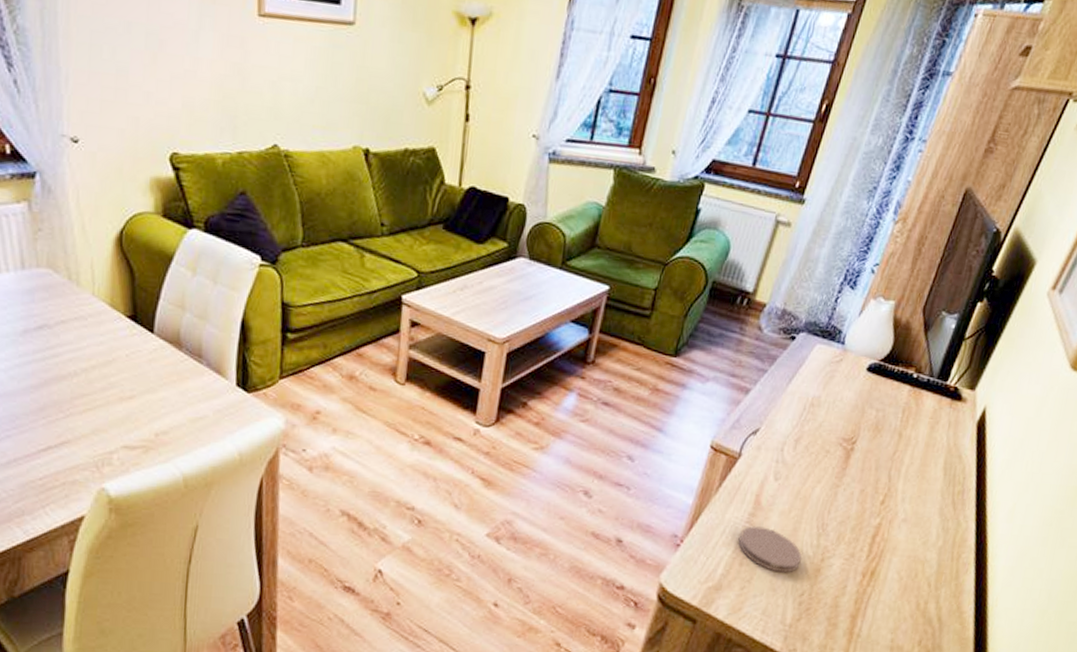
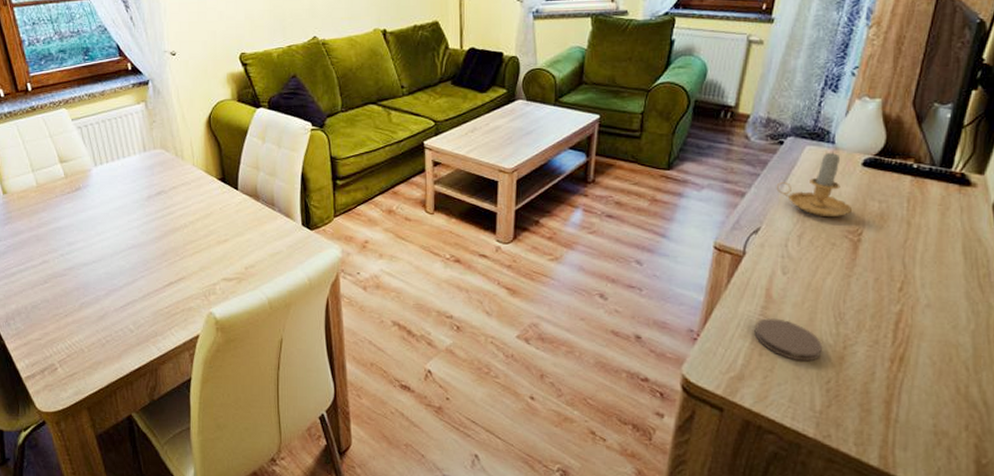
candle: none [781,353,851,423] -> present [776,152,853,216]

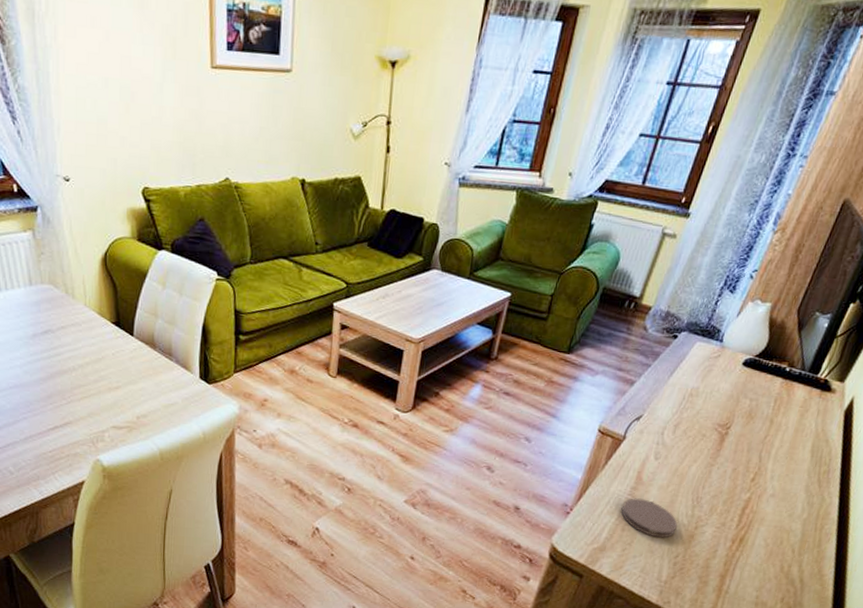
candle: present [776,152,853,216] -> none [663,349,727,410]

